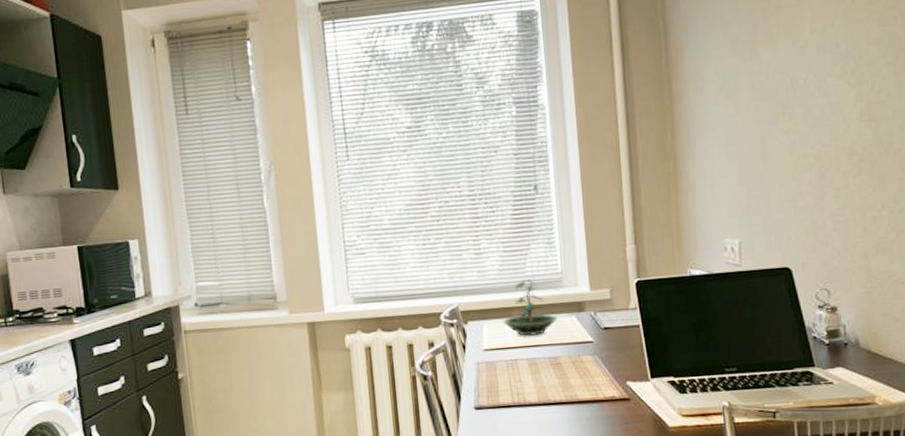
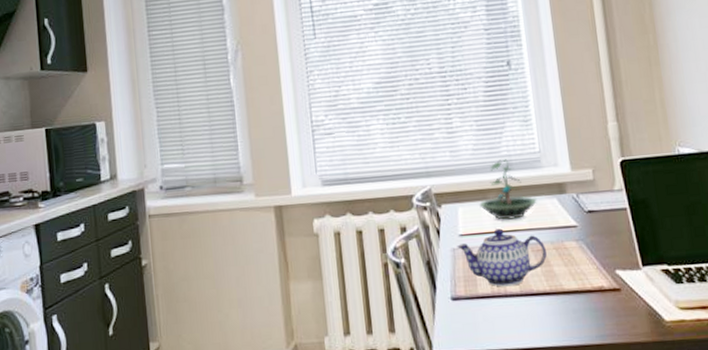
teapot: none [481,344,564,397] -> present [457,228,547,287]

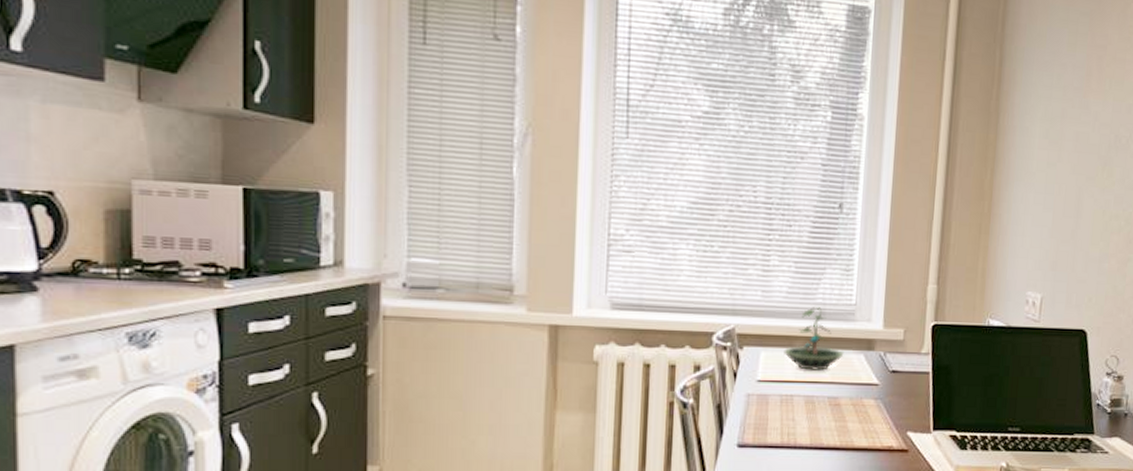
teapot: present [457,228,547,287] -> none [752,378,844,438]

